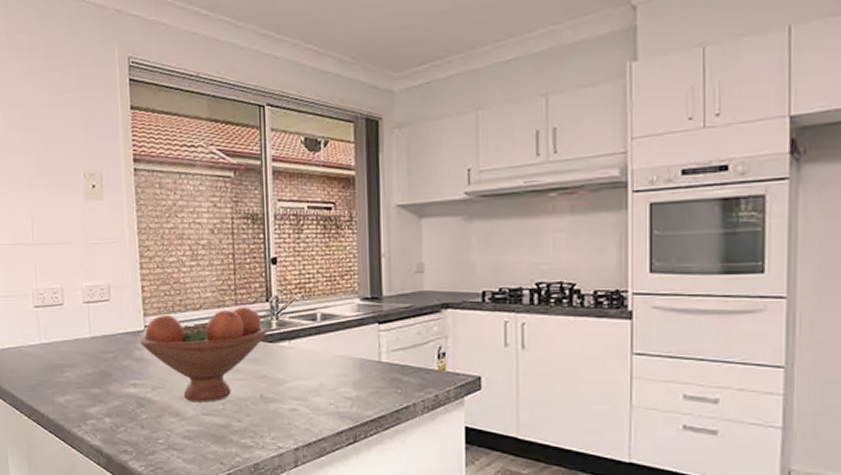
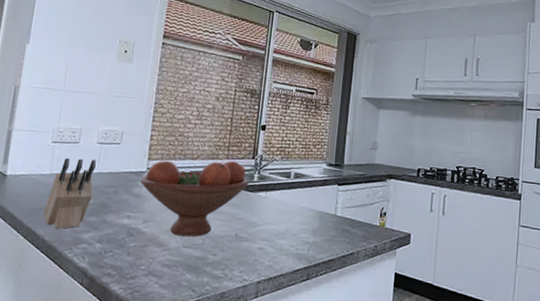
knife block: none [41,323,90,405] -> present [42,157,96,229]

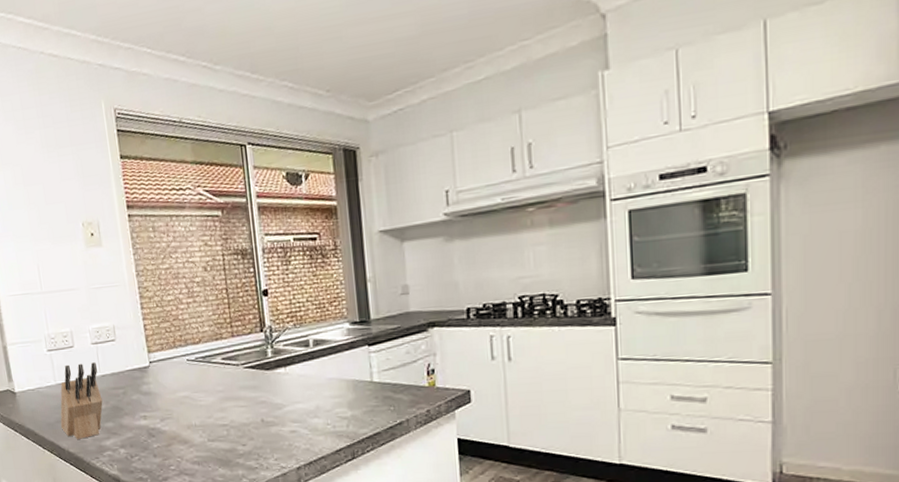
fruit bowl: present [140,160,249,237] -> none [145,337,264,430]

